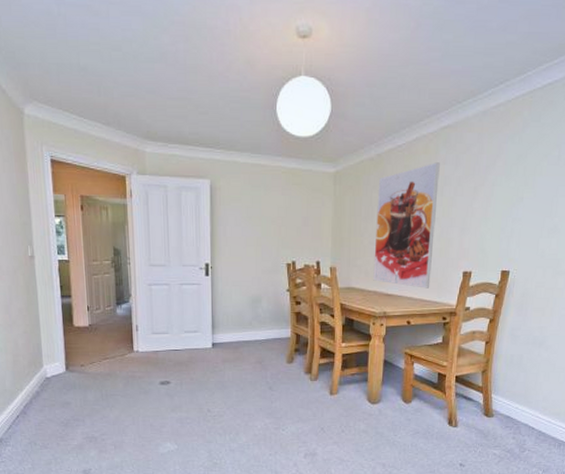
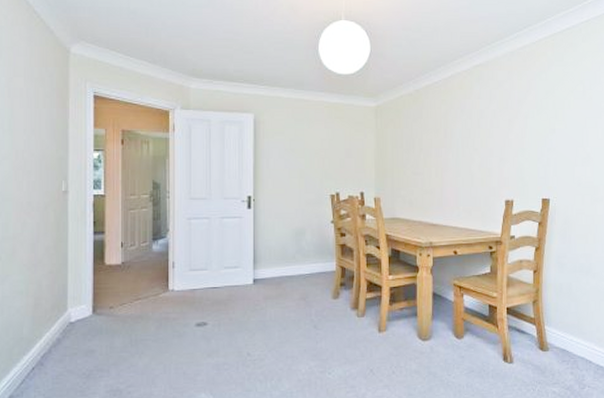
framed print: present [373,162,440,289] -> none [417,97,475,218]

